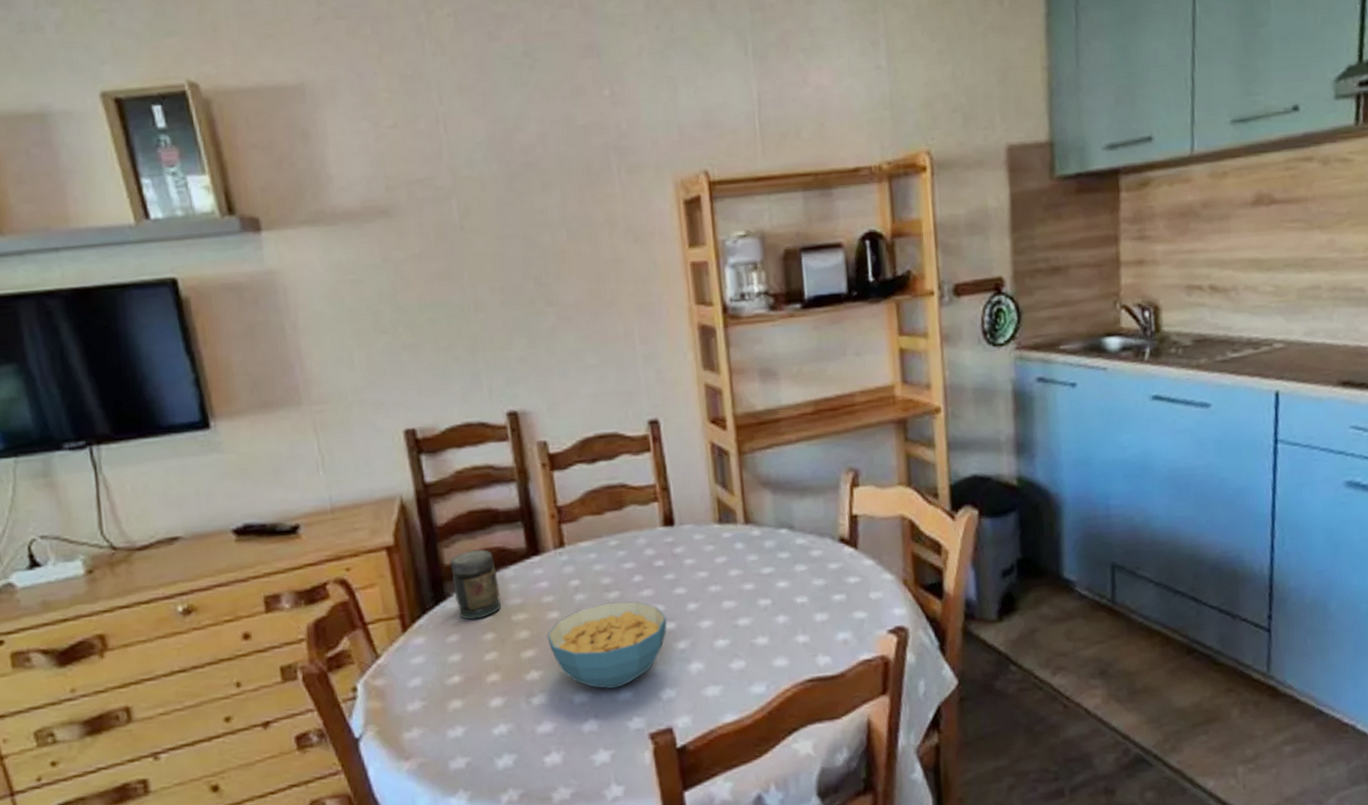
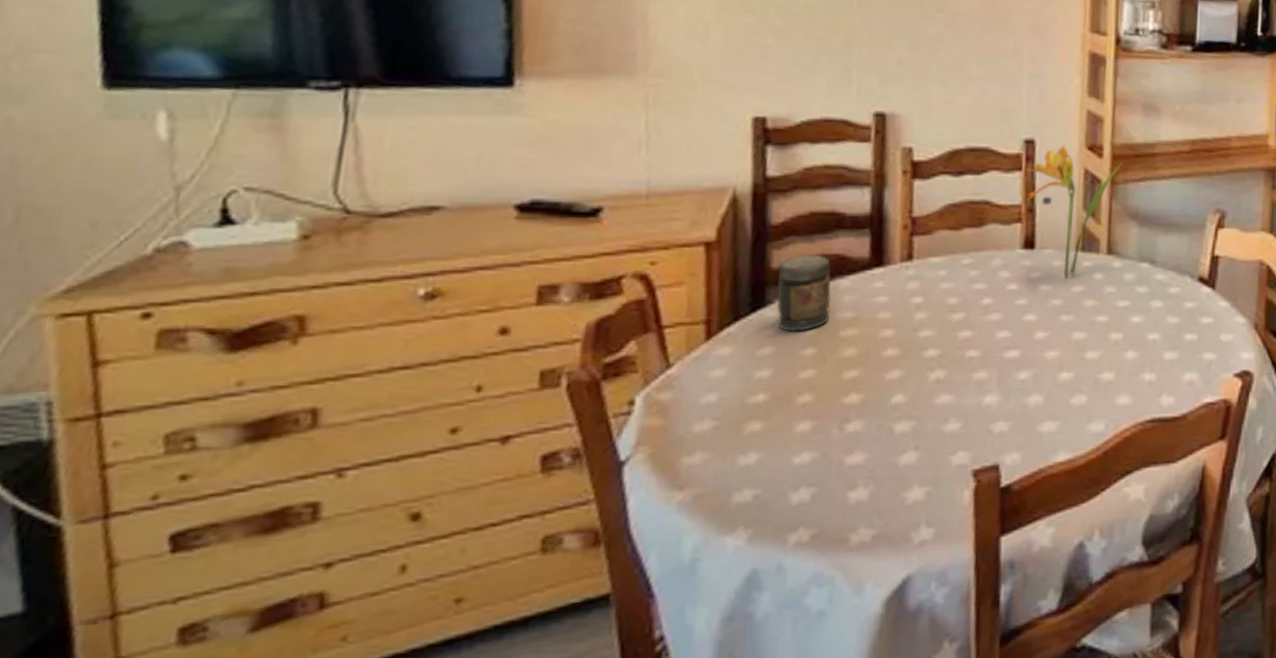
cereal bowl: present [547,601,667,689] -> none [876,324,1012,418]
flower: none [654,421,748,551] -> present [1026,145,1123,279]

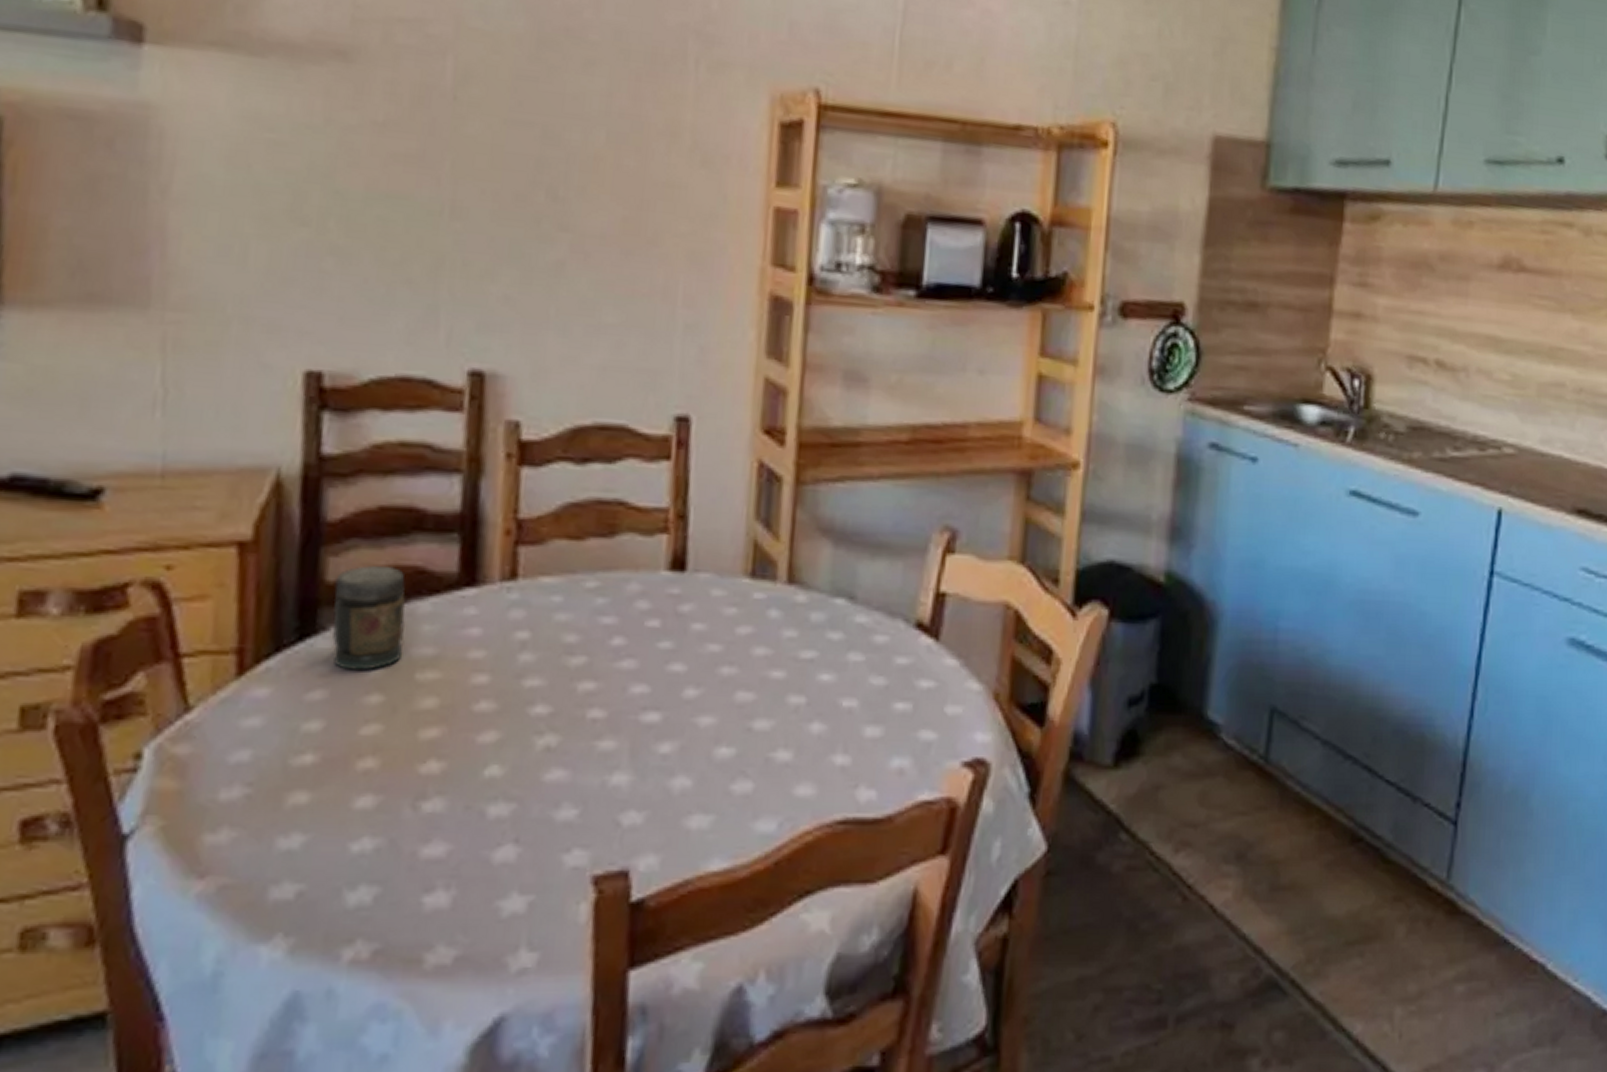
flower: present [1026,145,1123,279] -> none [676,425,814,616]

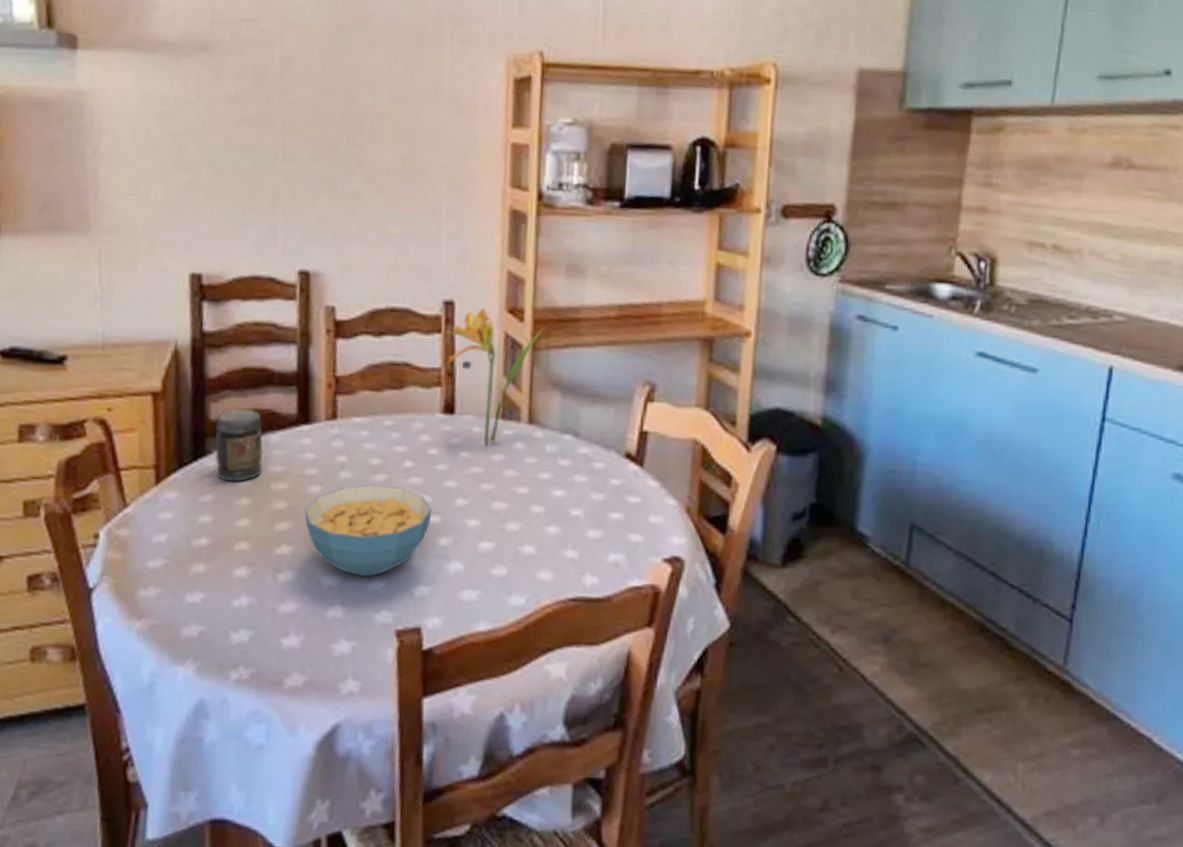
cereal bowl: none [464,671,651,801] -> present [304,485,432,577]
flower: none [676,425,814,616] -> present [445,307,545,447]

